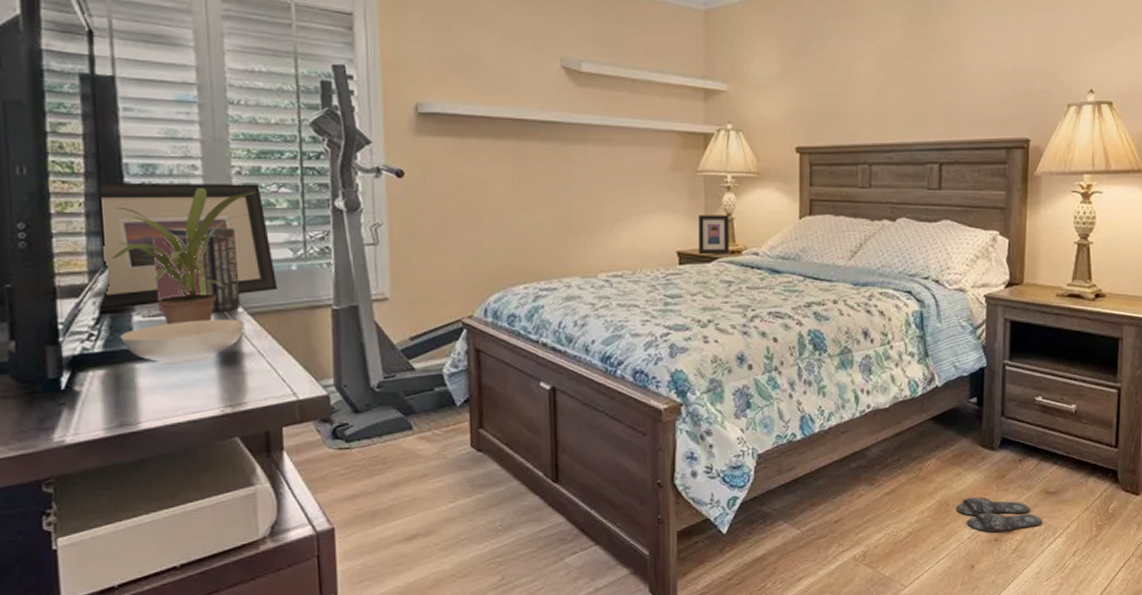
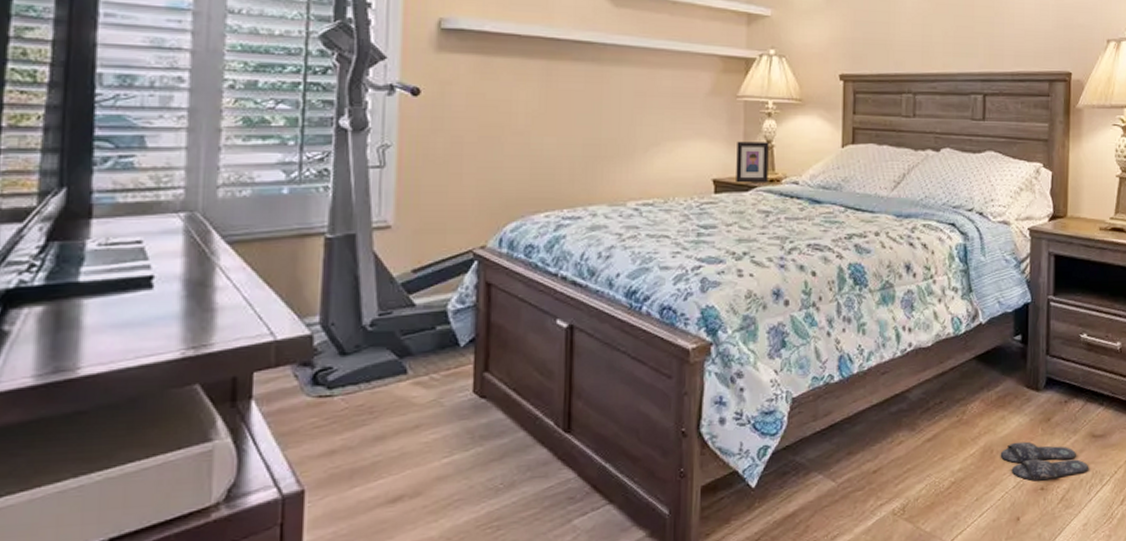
picture frame: present [97,182,278,311] -> none [48,93,265,238]
potted plant: present [112,187,255,325] -> none [70,101,249,254]
bowl: present [120,319,245,365] -> none [67,248,221,300]
books: present [153,227,241,313] -> none [118,145,221,241]

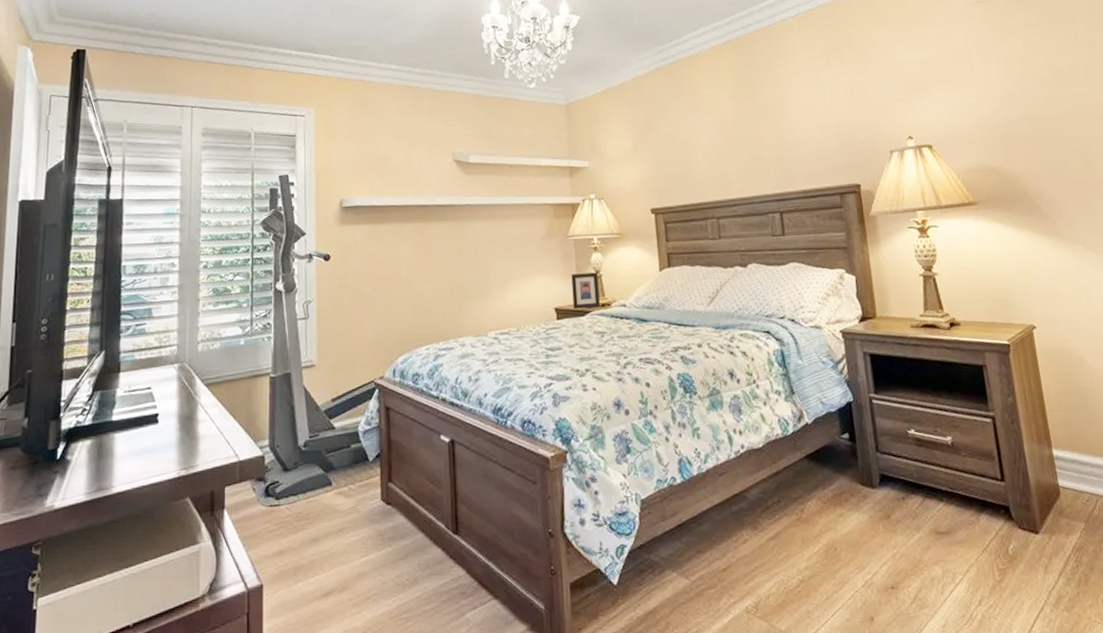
slippers: present [1000,441,1089,481] -> none [844,539,939,580]

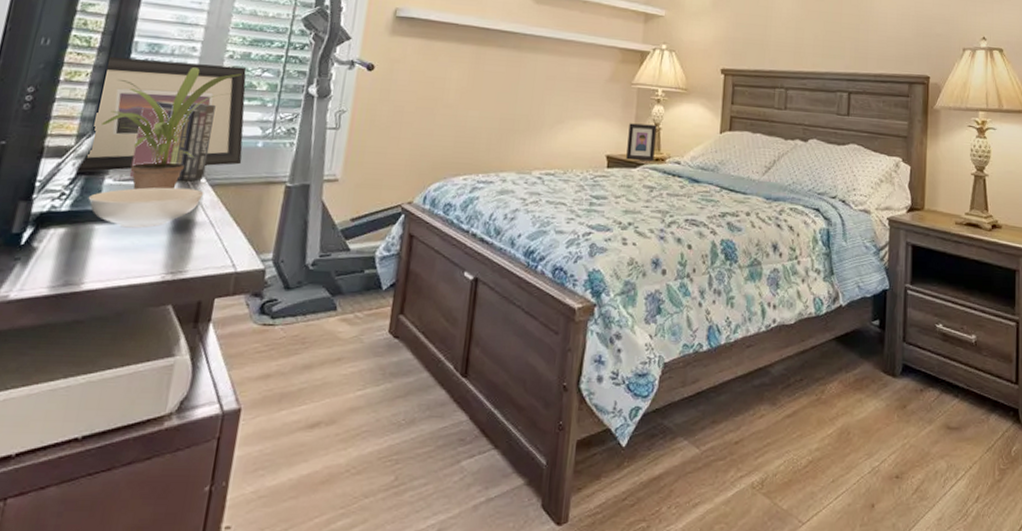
picture frame: none [94,275,229,389] -> present [78,56,247,173]
bowl: none [105,390,201,433] -> present [88,187,204,229]
potted plant: none [107,280,217,398] -> present [101,66,242,190]
books: none [136,312,200,388] -> present [129,101,216,181]

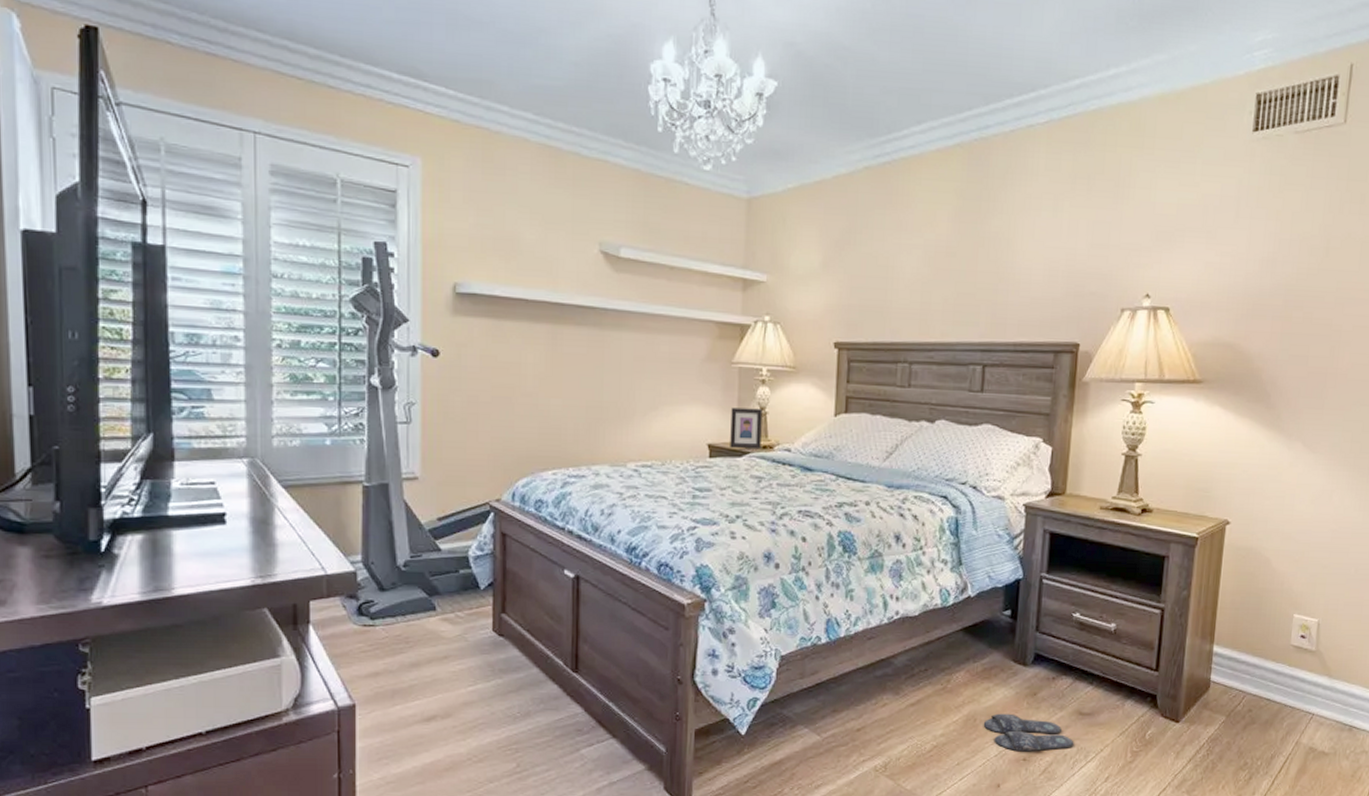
picture frame: present [78,56,247,173] -> none [142,349,312,477]
bowl: present [88,187,204,229] -> none [158,490,278,533]
potted plant: present [101,66,242,190] -> none [155,358,294,493]
books: present [129,101,216,181] -> none [194,397,275,483]
slippers: none [856,426,944,469] -> present [983,713,1074,752]

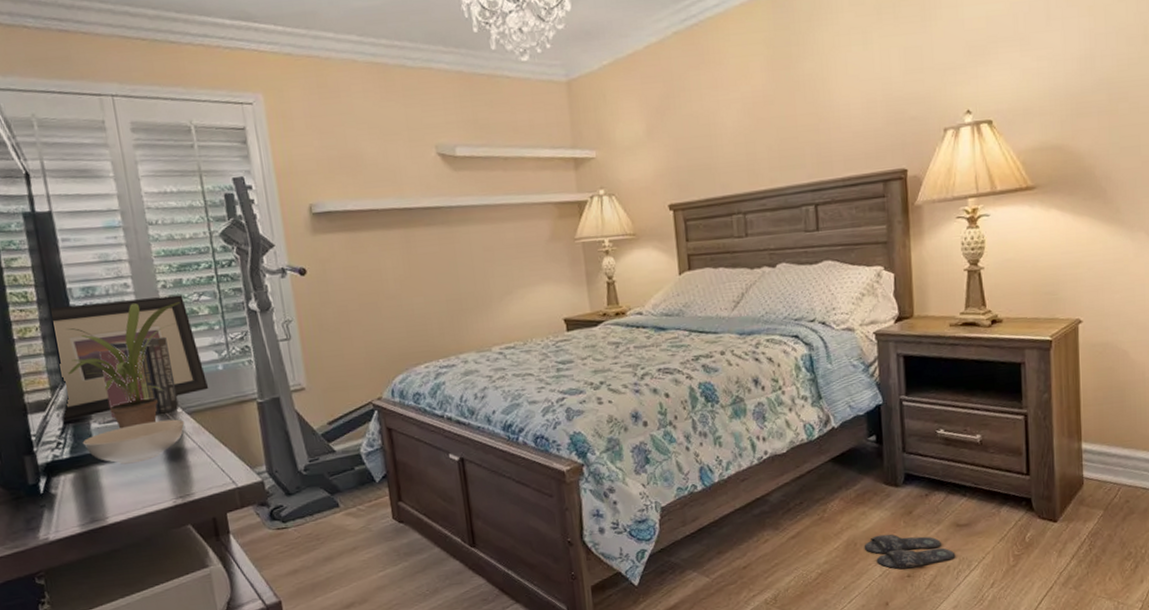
picture frame: none [142,349,312,477] -> present [48,295,209,422]
potted plant: none [155,358,294,493] -> present [67,302,180,429]
bowl: none [158,490,278,533] -> present [82,419,185,465]
books: none [194,397,275,483] -> present [99,336,180,419]
picture frame: present [730,407,763,450] -> none [581,278,614,320]

